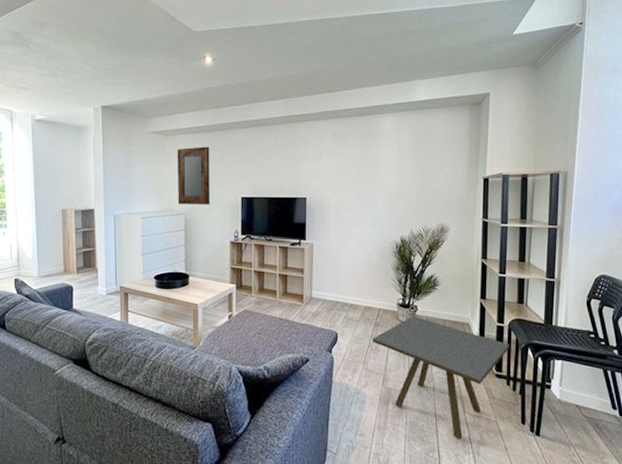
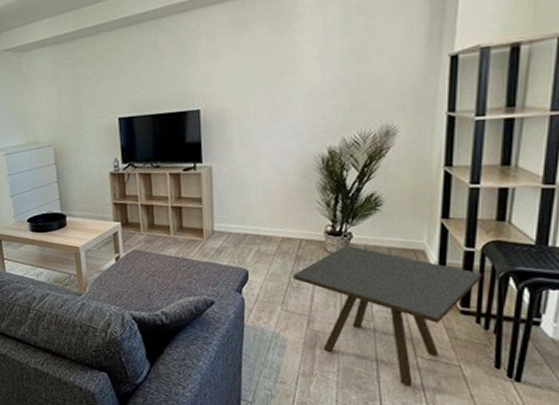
home mirror: present [177,146,210,206] -> none [35,59,81,135]

